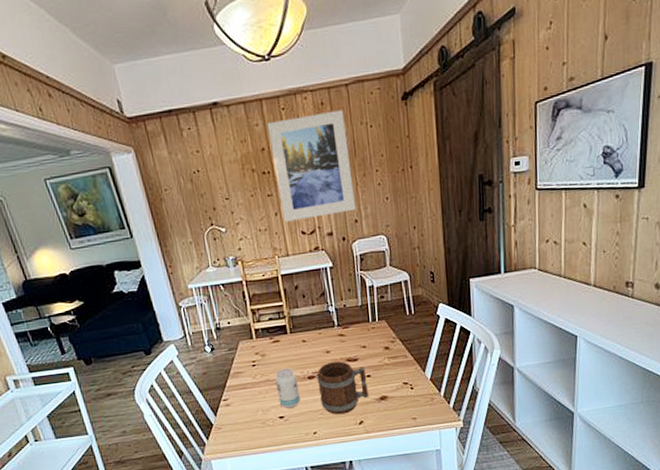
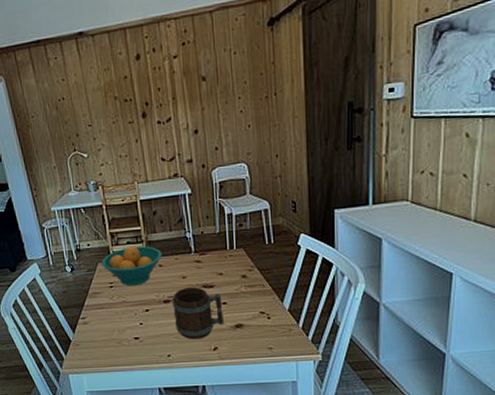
fruit bowl: none [243,321,305,364] -> present [101,246,162,286]
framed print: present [267,109,357,222] -> none [130,37,217,149]
beverage can: present [275,368,300,409] -> none [131,291,156,331]

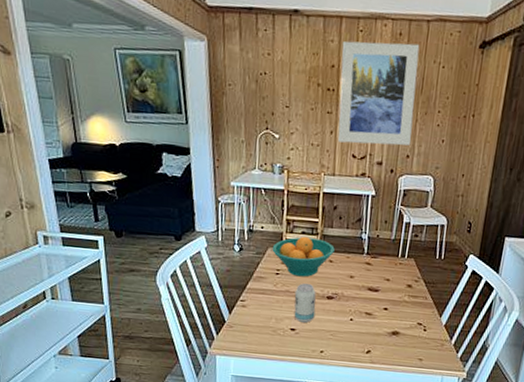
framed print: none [130,37,217,149] -> present [337,41,420,146]
beverage can: none [131,291,156,331] -> present [294,283,316,324]
mug: present [172,287,224,340] -> none [334,287,384,340]

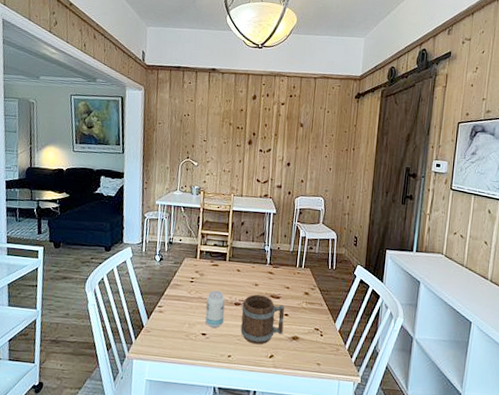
fruit bowl: present [272,236,335,277] -> none [188,248,242,285]
mug: none [334,287,384,340] -> present [240,294,285,345]
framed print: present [337,41,420,146] -> none [245,91,309,172]

